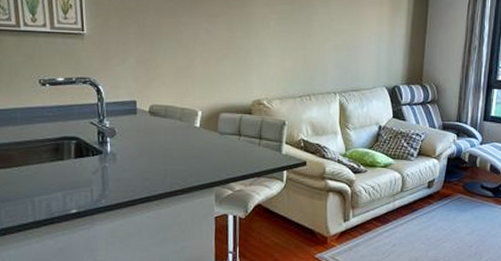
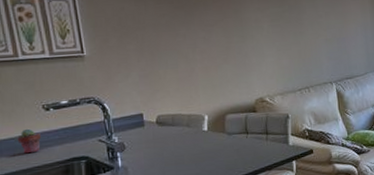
potted succulent: none [12,101,36,127] -> present [17,128,42,154]

